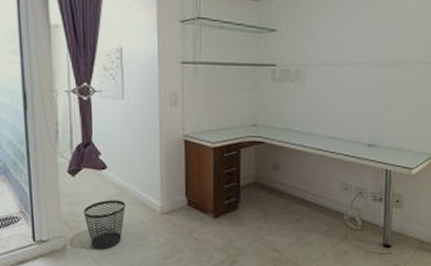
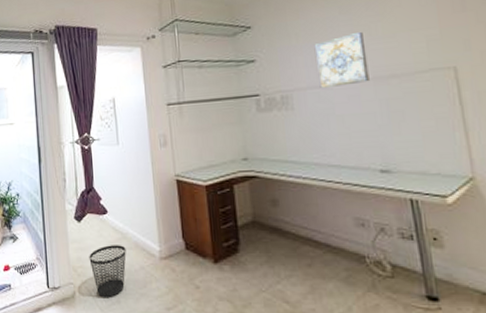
wall art: none [331,17,376,67] -> present [314,31,370,88]

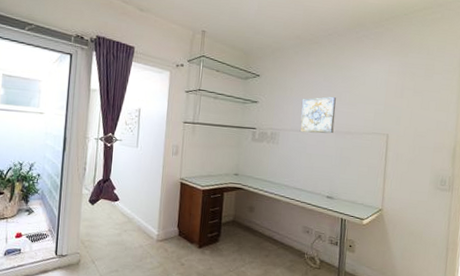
wastebasket: present [89,245,127,298] -> none [96,226,130,267]

